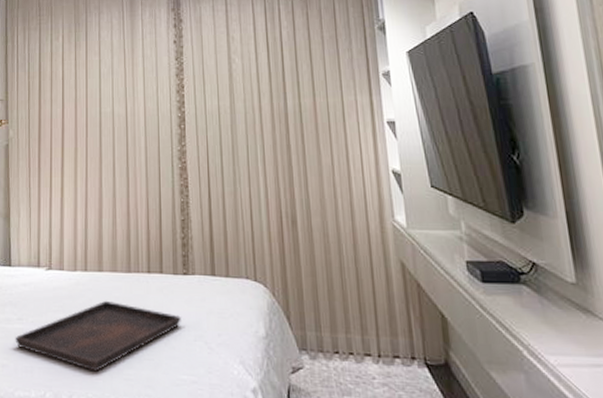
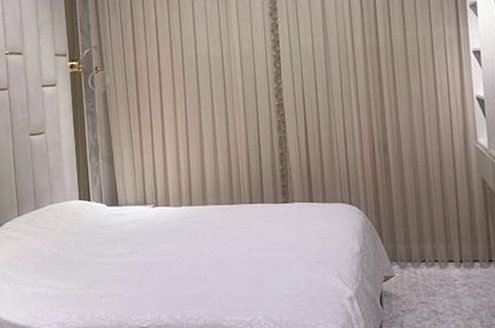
serving tray: present [15,300,181,372] -> none [128,230,283,293]

